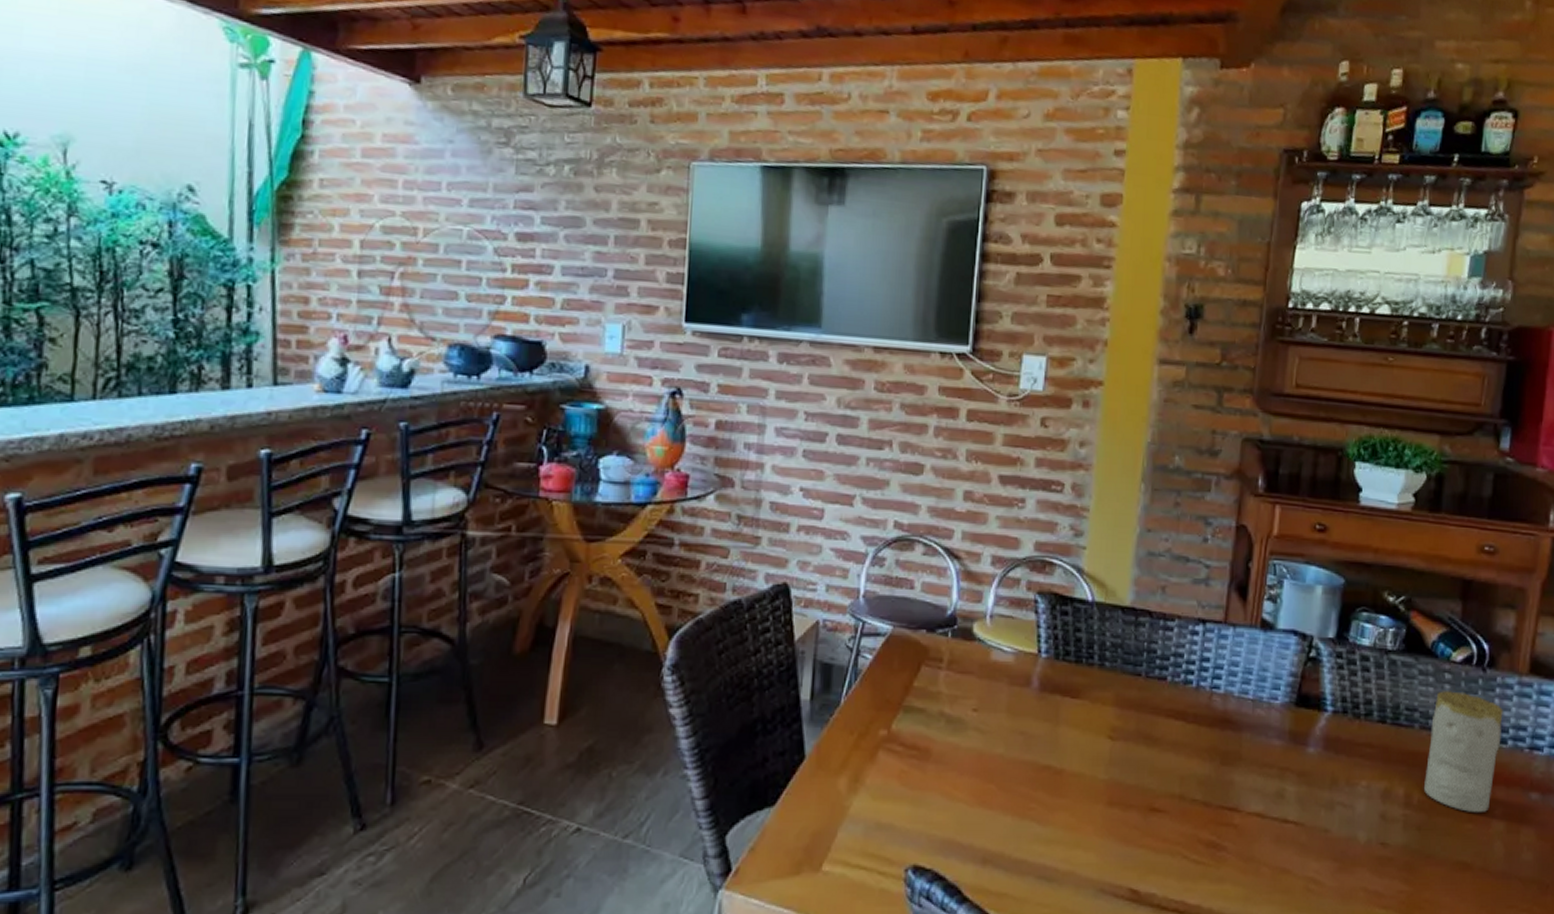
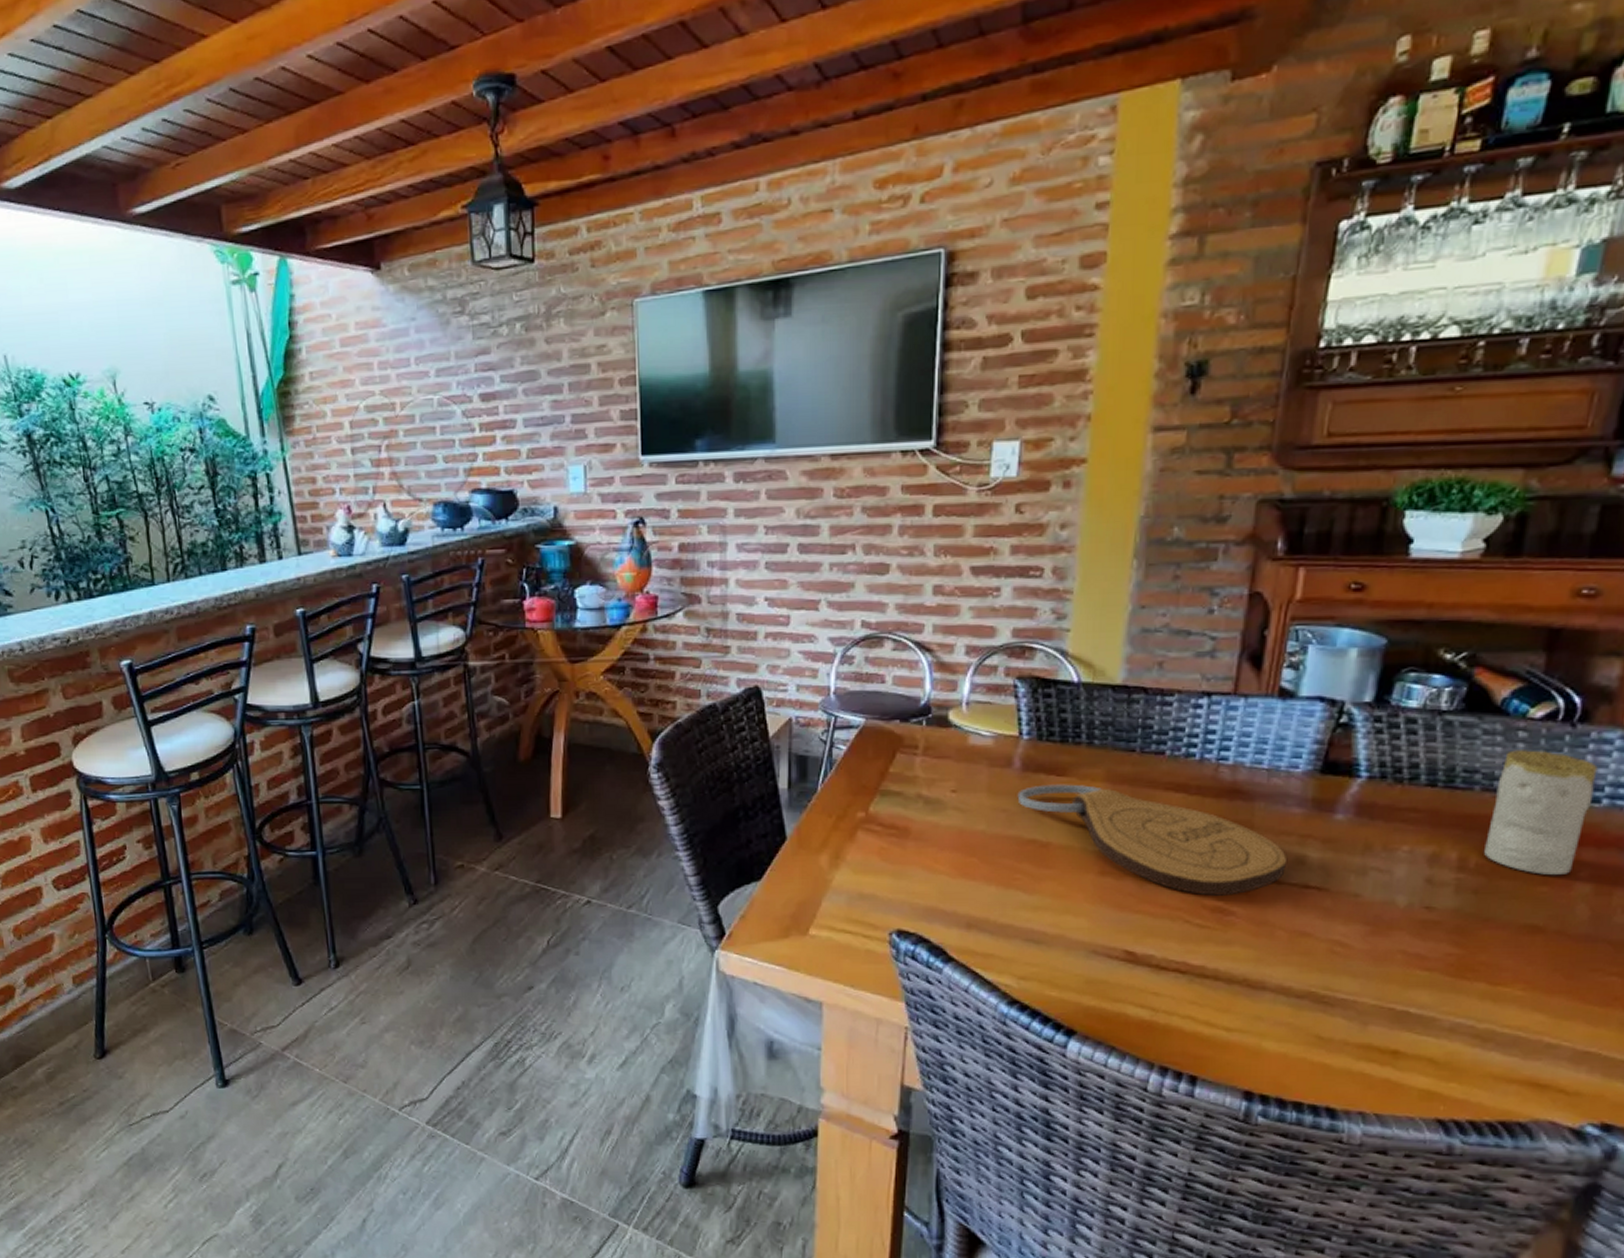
cutting board: none [1034,706,1270,830] -> present [1017,784,1288,896]

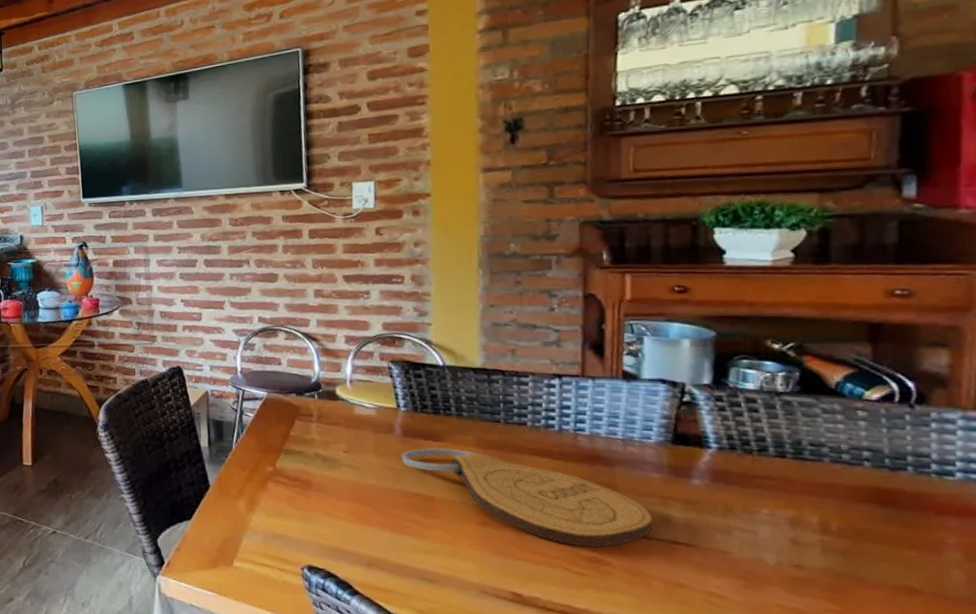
candle: present [1484,750,1598,875] -> none [844,427,946,541]

